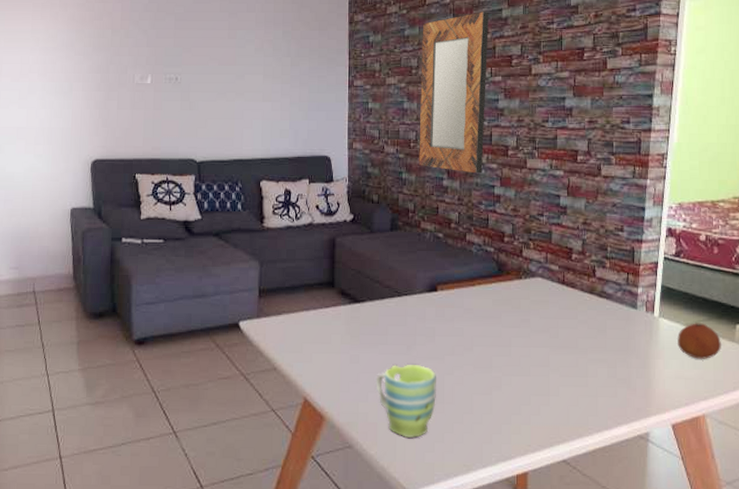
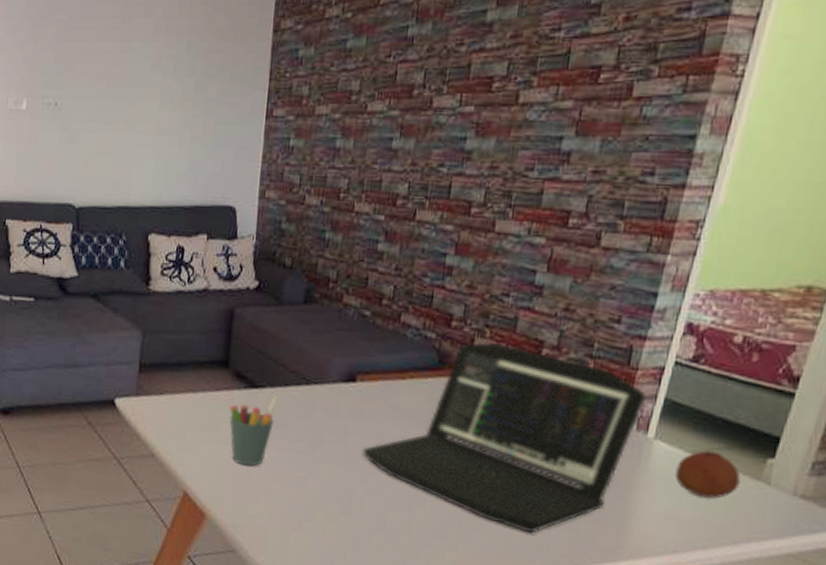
pen holder: none [337,307,376,370] -> present [229,394,278,466]
mug: present [376,365,436,438] -> none [269,464,344,550]
home mirror: present [419,12,488,174] -> none [348,14,467,237]
laptop: none [448,251,649,402] -> present [362,342,647,533]

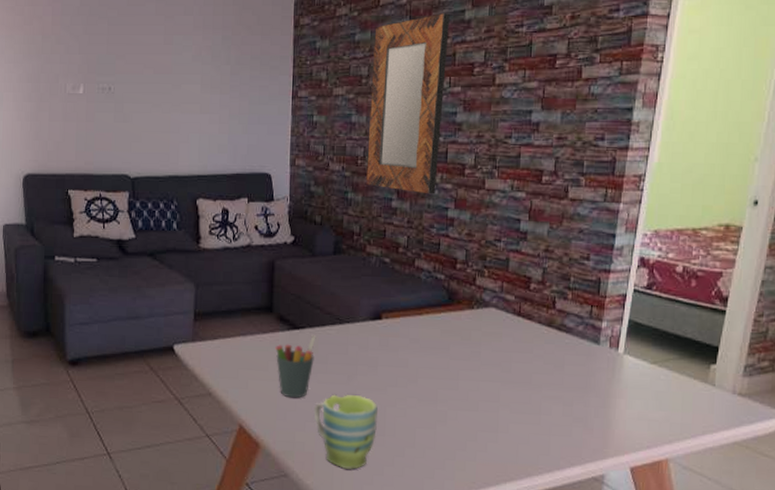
mug: none [269,464,344,550] -> present [313,394,378,469]
home mirror: none [348,14,467,237] -> present [366,13,450,195]
laptop: present [362,342,647,533] -> none [391,280,615,440]
fruit: present [675,450,741,499] -> none [643,361,692,401]

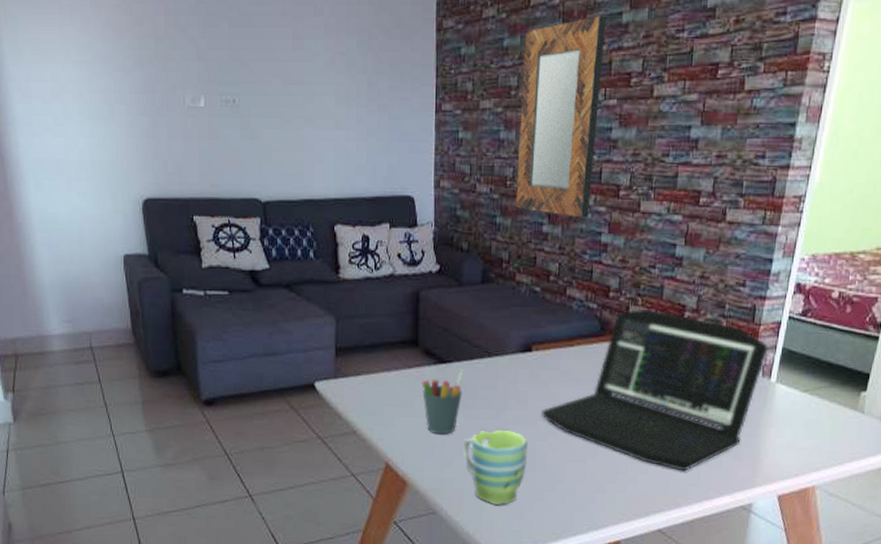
laptop: none [391,280,615,440] -> present [541,308,769,471]

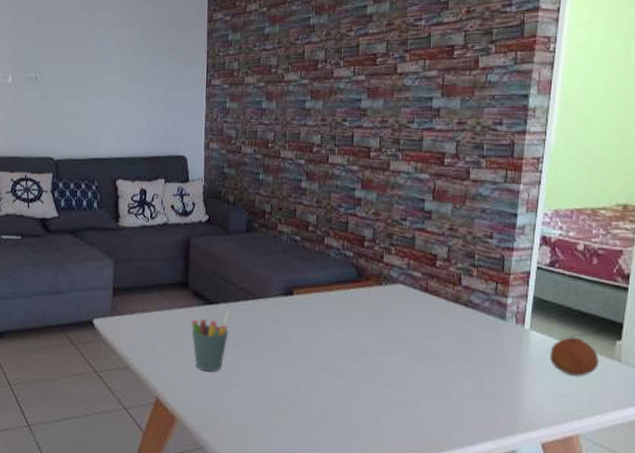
mug: present [462,430,527,505] -> none [228,368,290,443]
home mirror: present [515,16,606,218] -> none [277,8,353,176]
laptop: present [541,308,769,471] -> none [303,257,520,415]
fruit: none [793,389,842,428] -> present [550,337,599,376]

